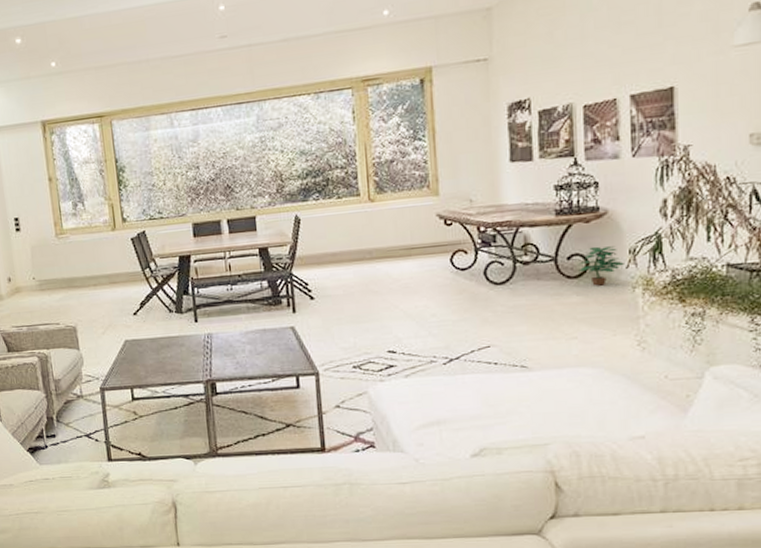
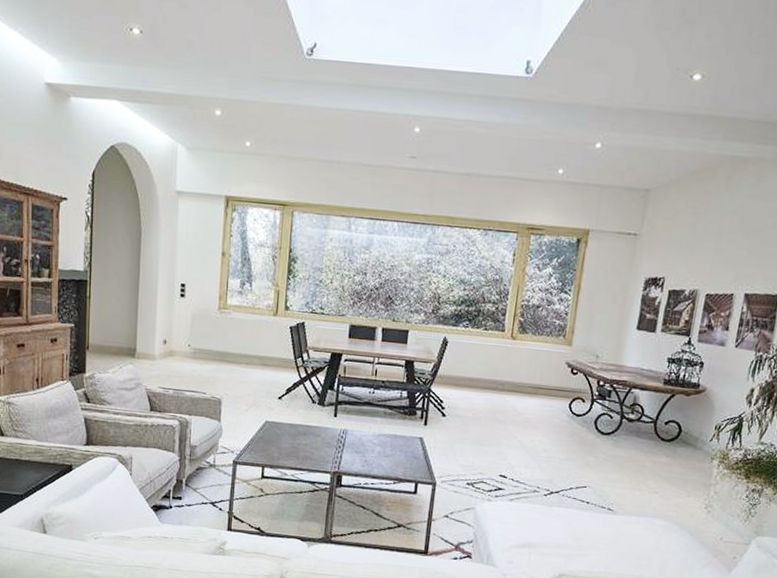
potted plant: present [578,246,624,286] -> none [672,417,709,452]

